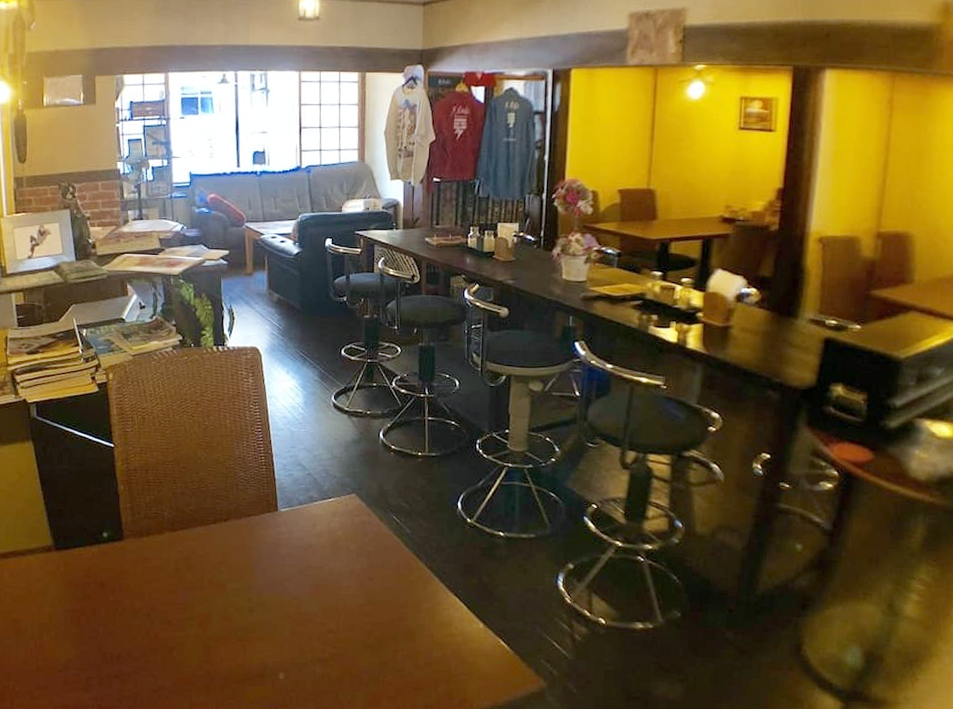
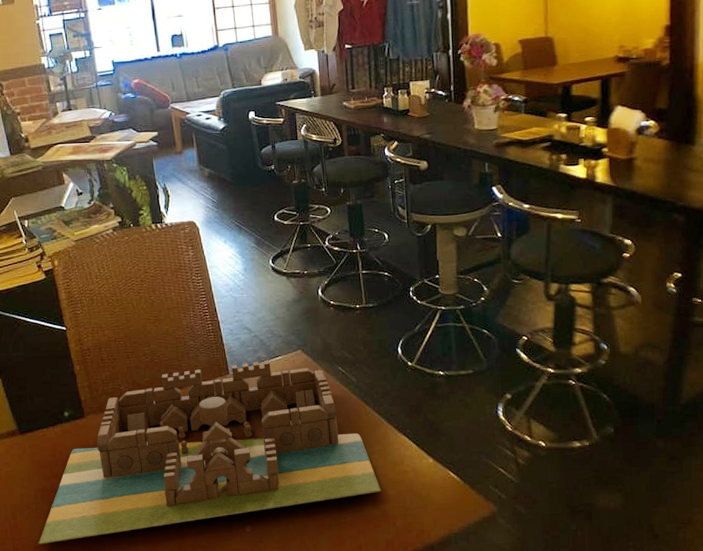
board game: none [62,500,426,668] -> present [38,360,382,545]

